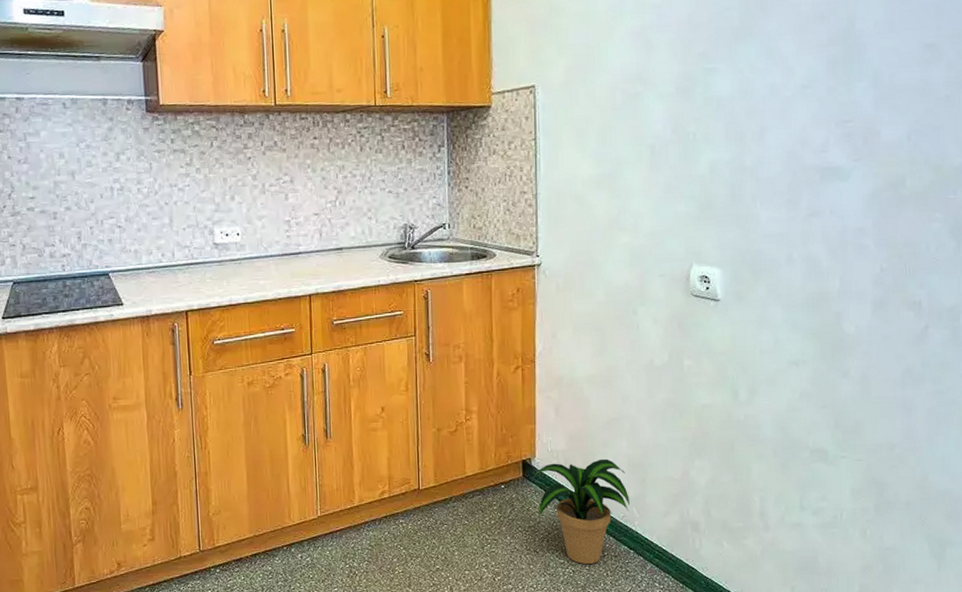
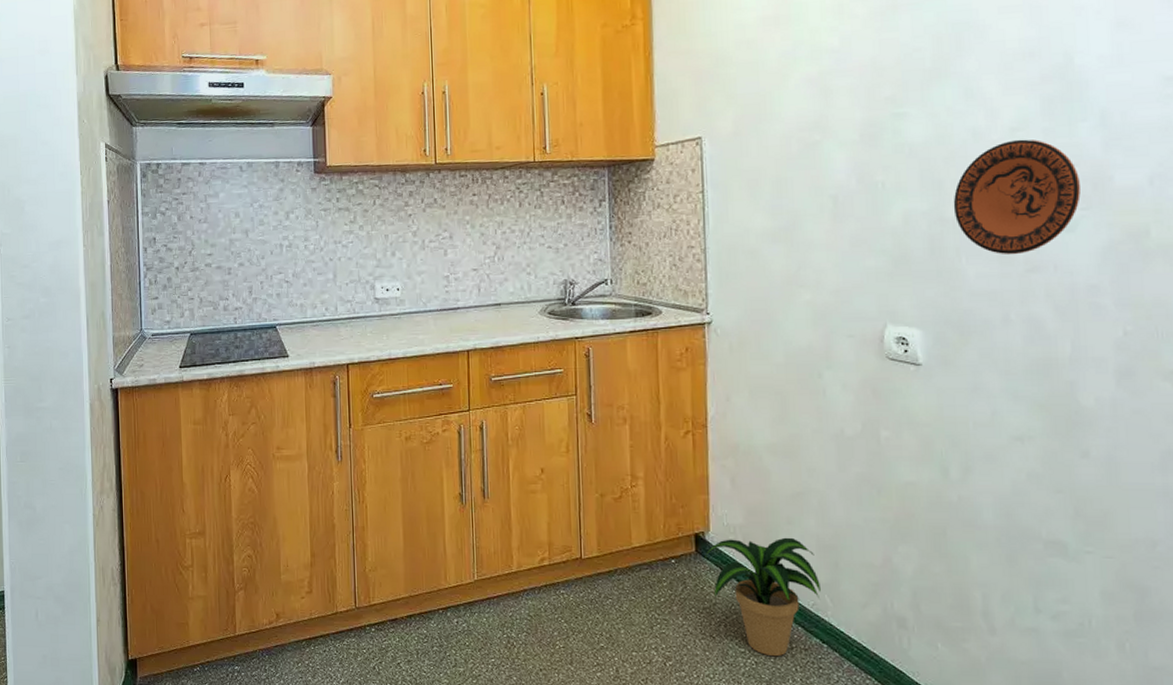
decorative plate: none [752,96,854,201] -> present [953,139,1081,255]

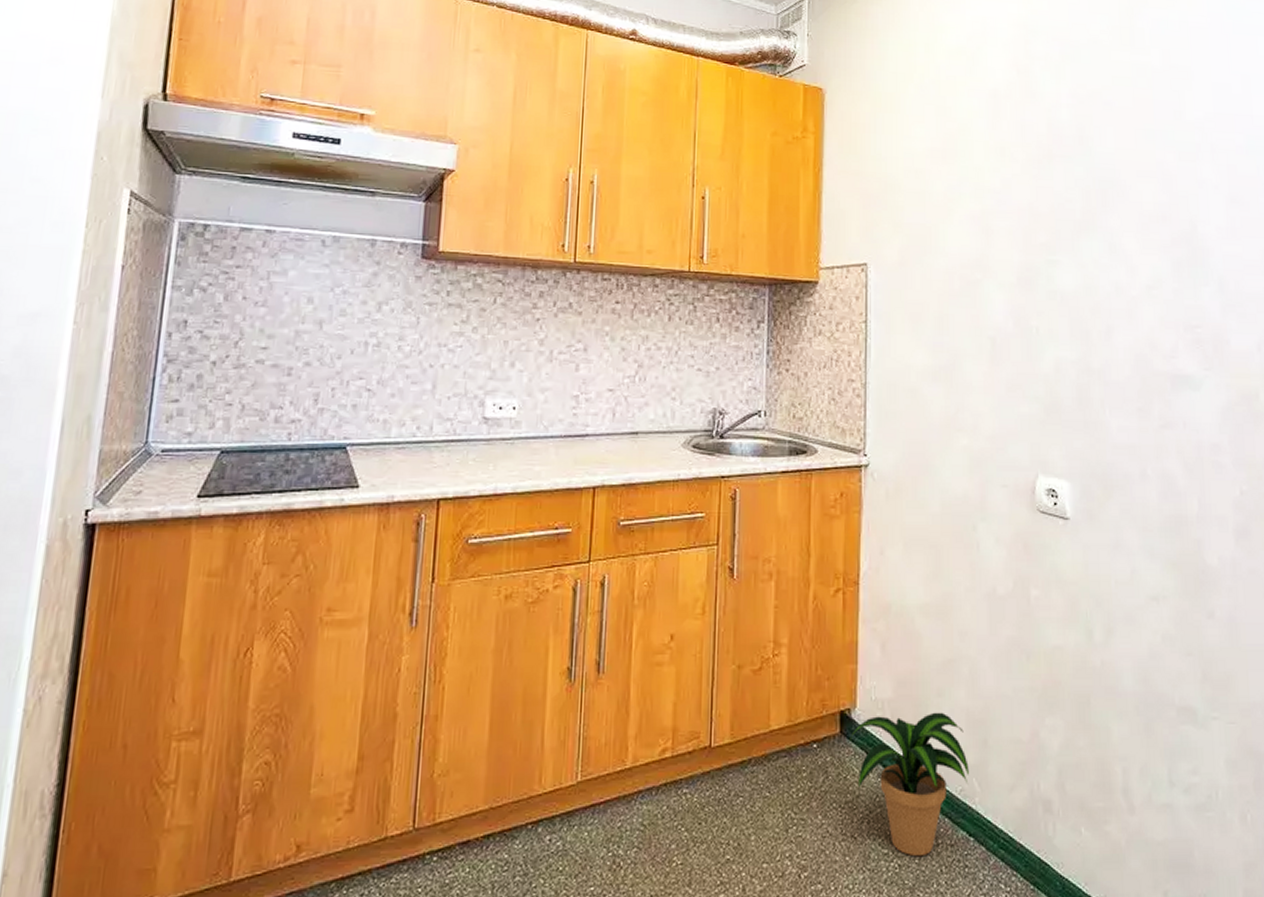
decorative plate: present [953,139,1081,255] -> none [1098,297,1204,410]

